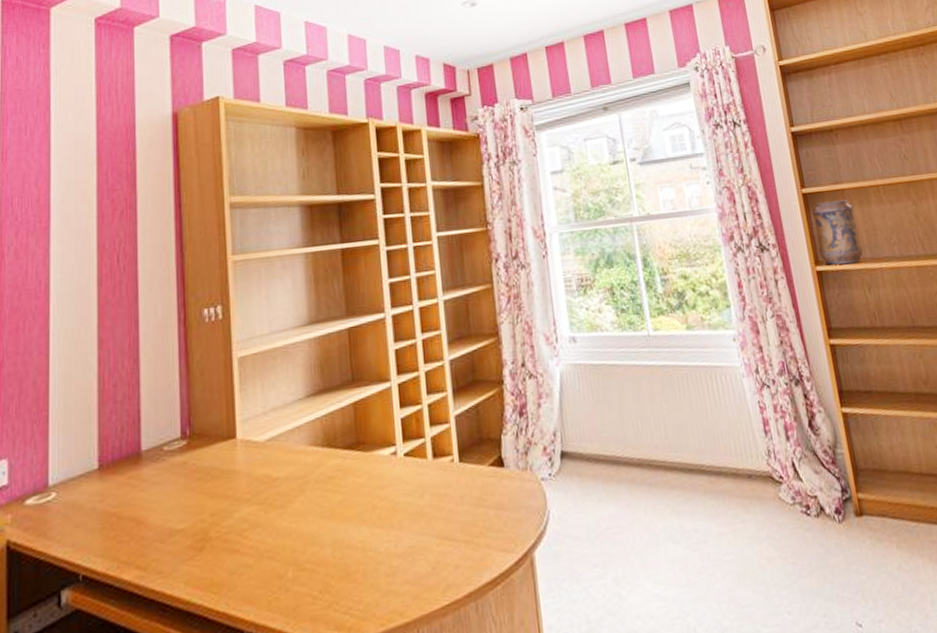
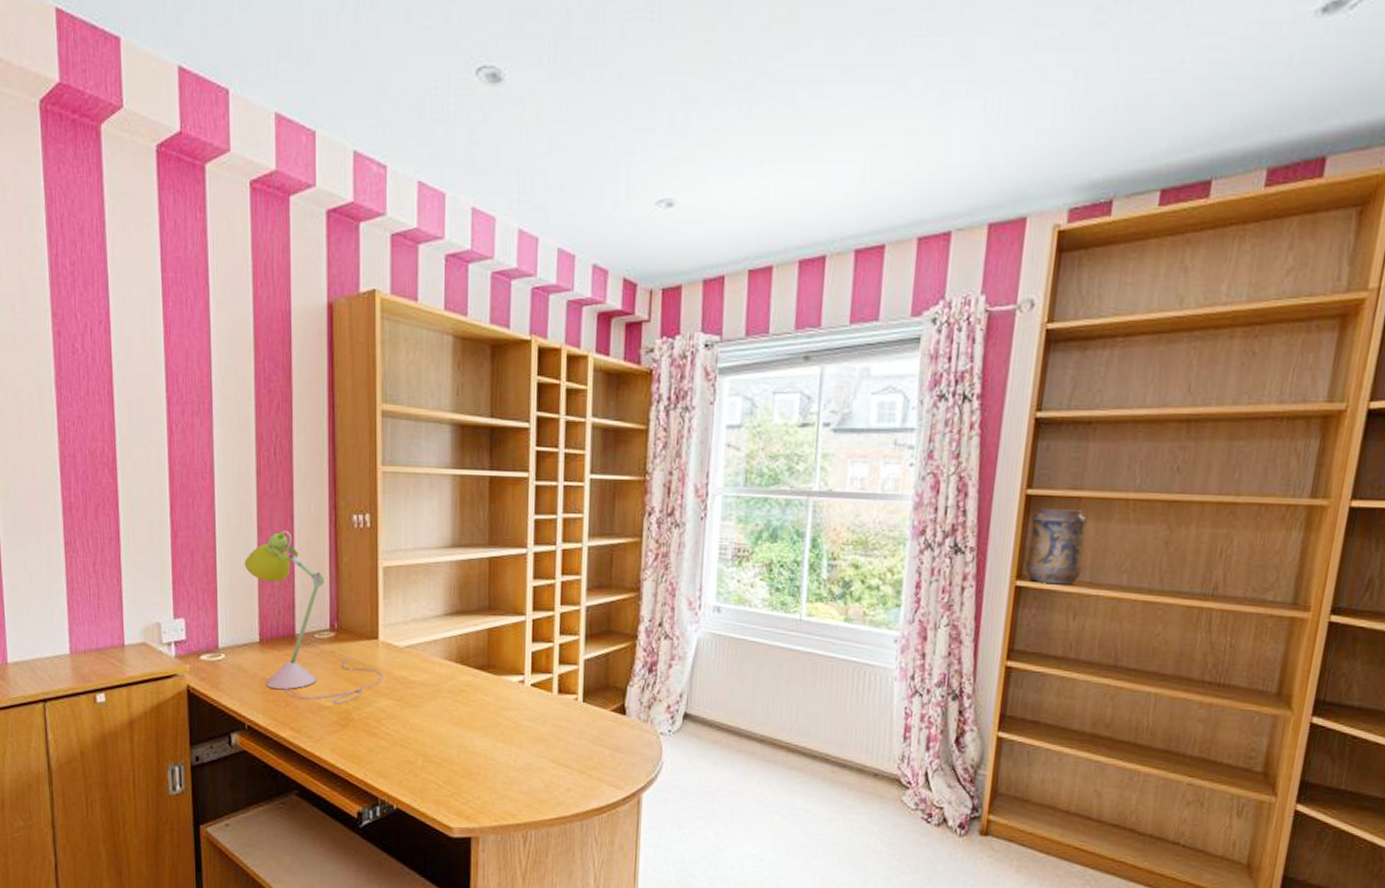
desk lamp: none [81,338,243,528] -> present [244,531,383,705]

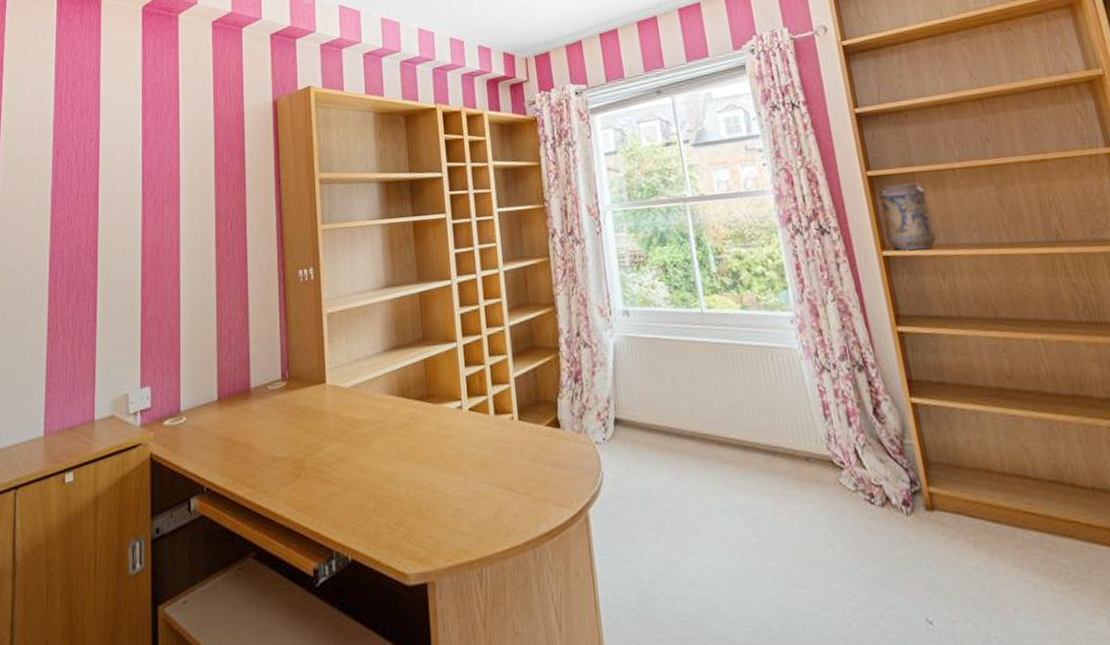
desk lamp: present [244,531,383,705] -> none [204,292,332,455]

